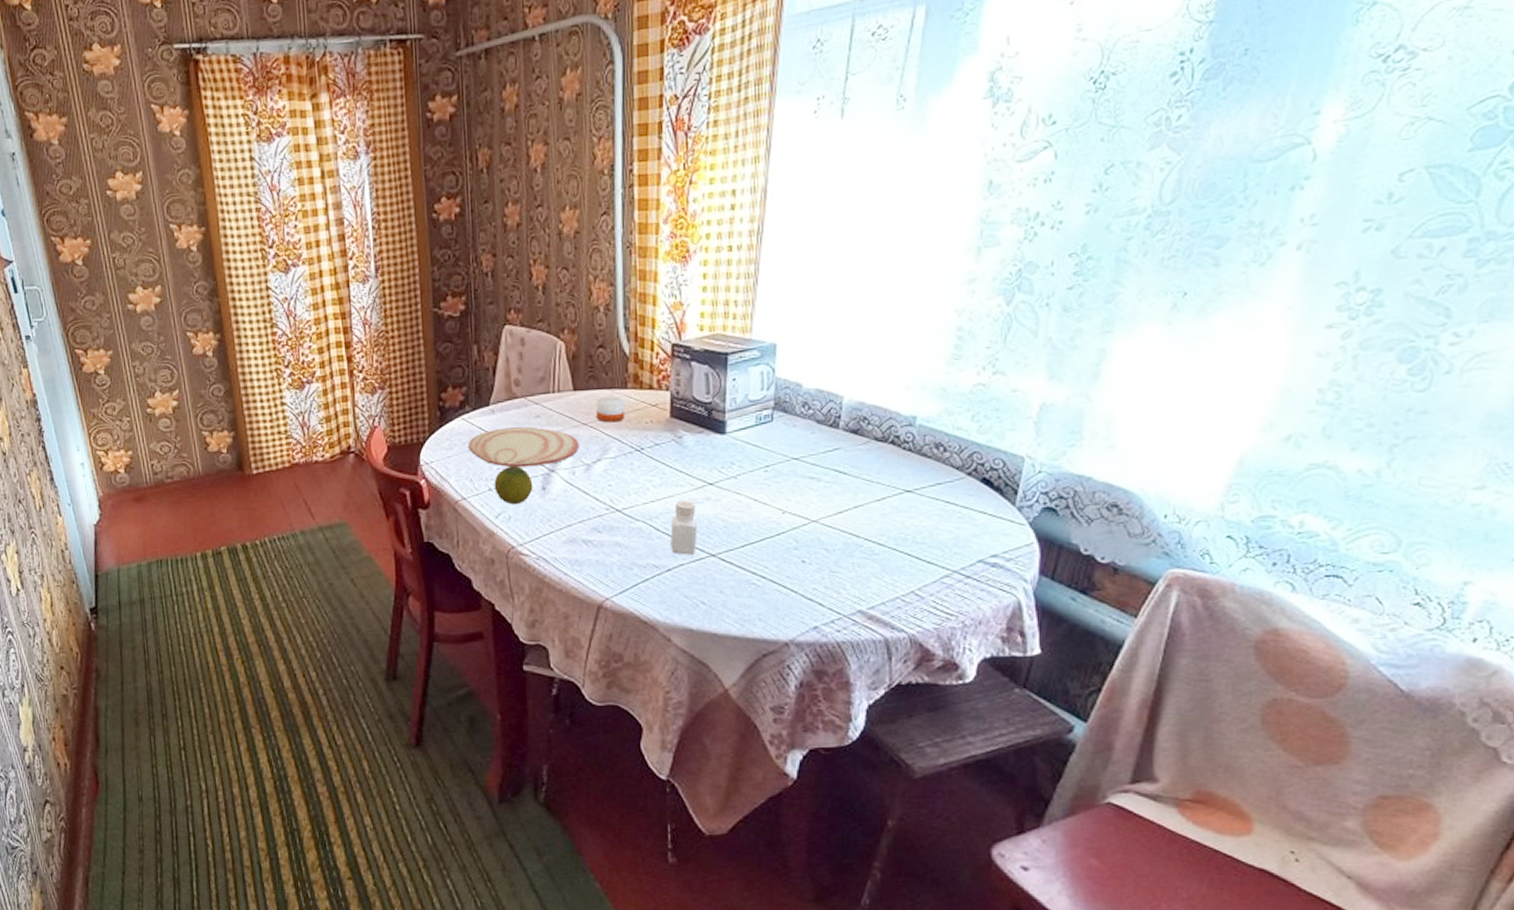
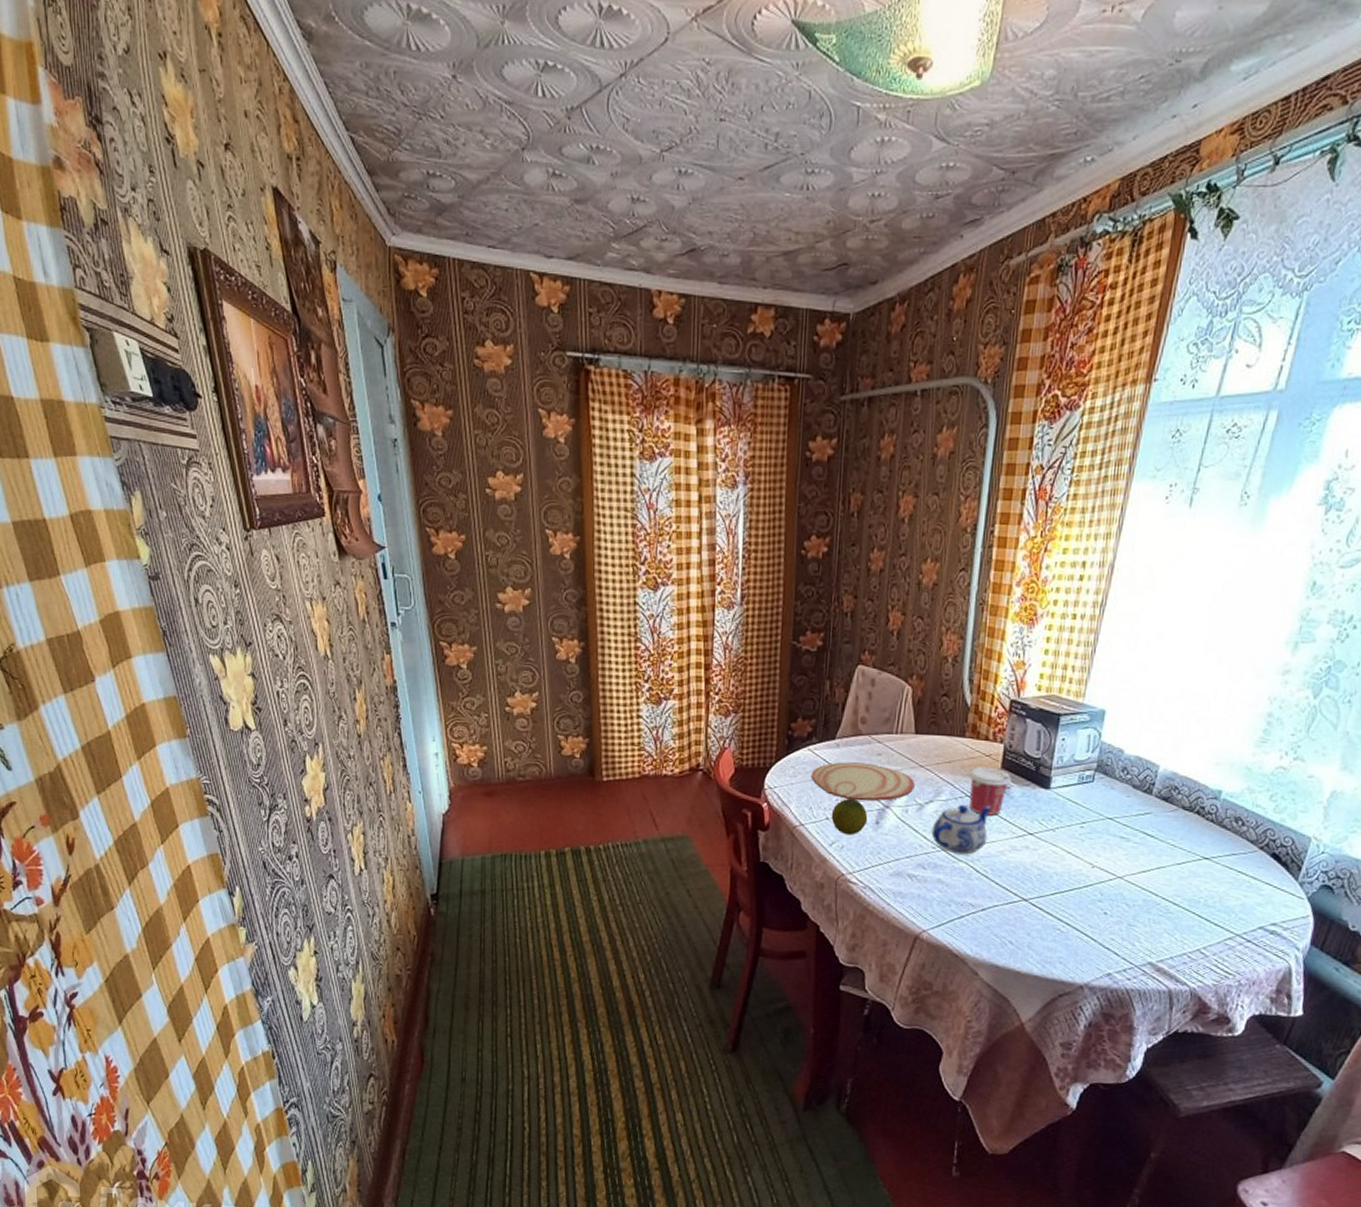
candle: present [596,392,625,423] -> none [934,739,961,768]
teapot: none [603,458,665,514] -> present [931,805,992,855]
cup: none [636,417,683,469] -> present [969,766,1011,816]
pepper shaker: present [670,500,697,555] -> none [987,846,1015,898]

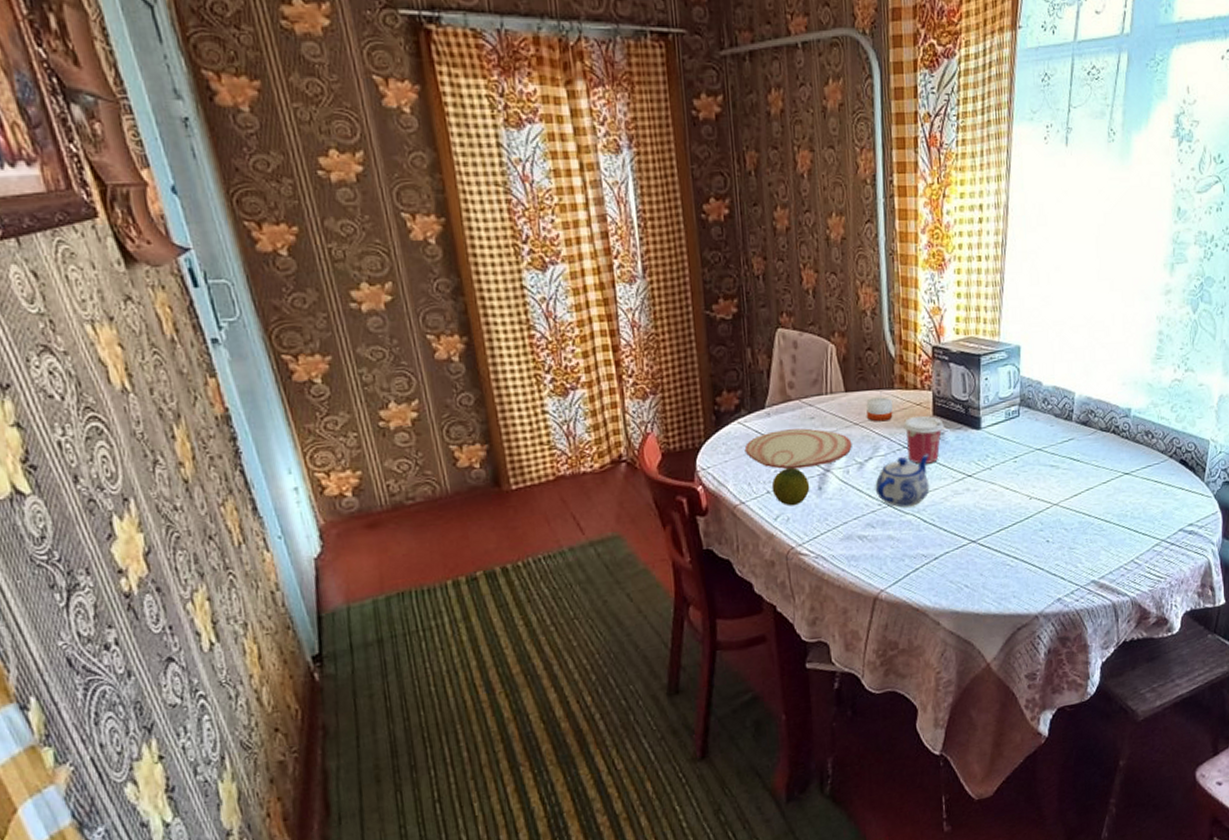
candle: none [934,739,961,768] -> present [866,392,893,422]

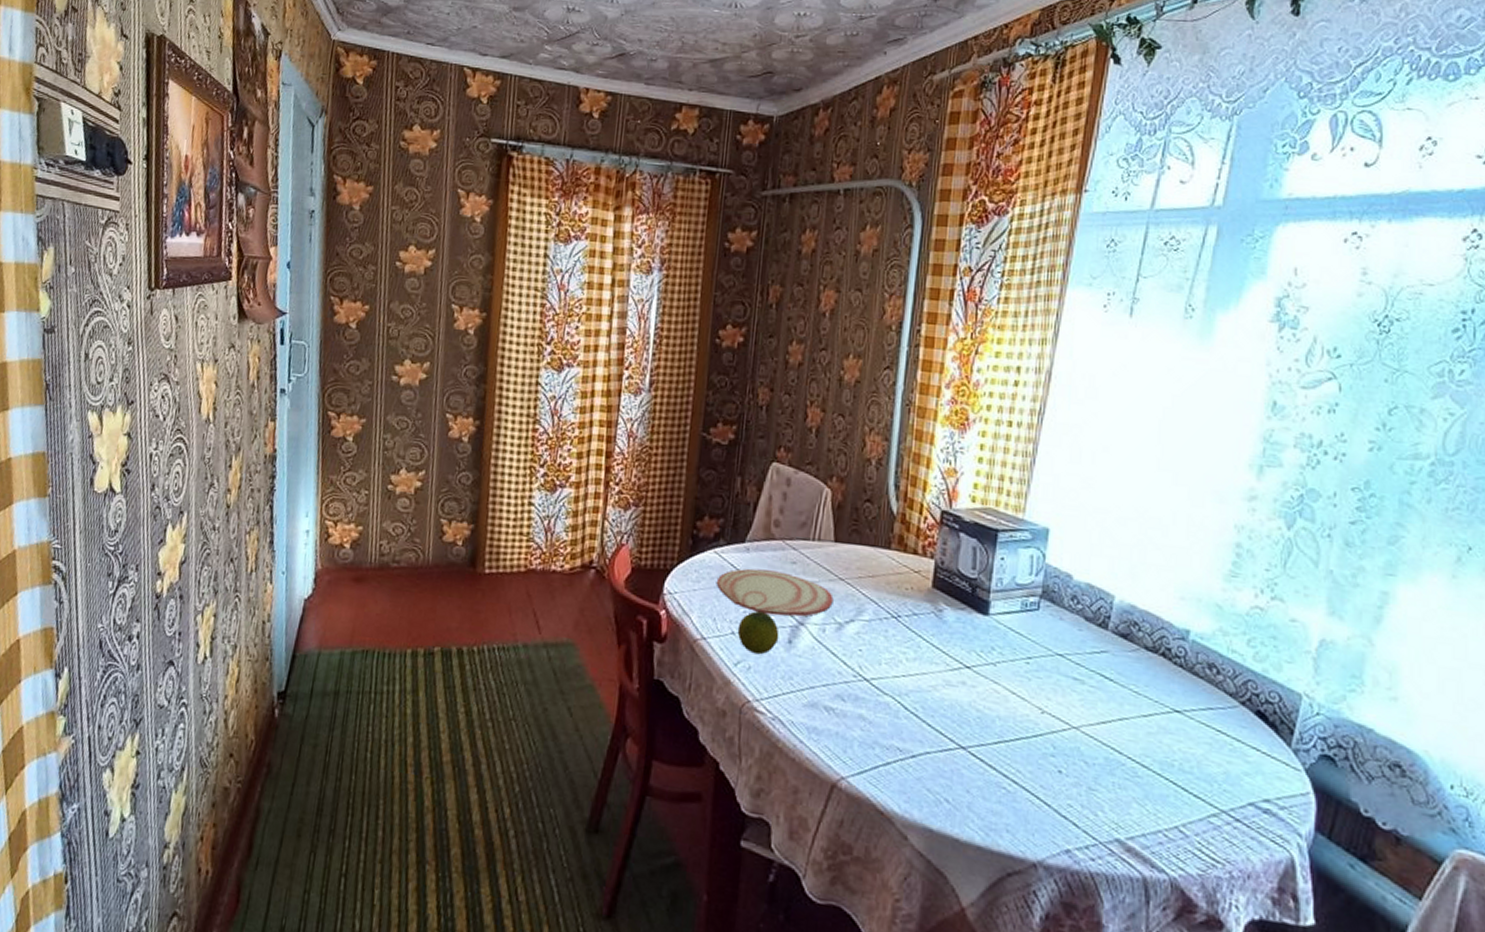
candle: present [866,392,893,422] -> none [855,550,886,583]
teapot: present [875,454,930,508] -> none [852,627,922,687]
cup: present [903,415,944,464] -> none [895,584,944,642]

